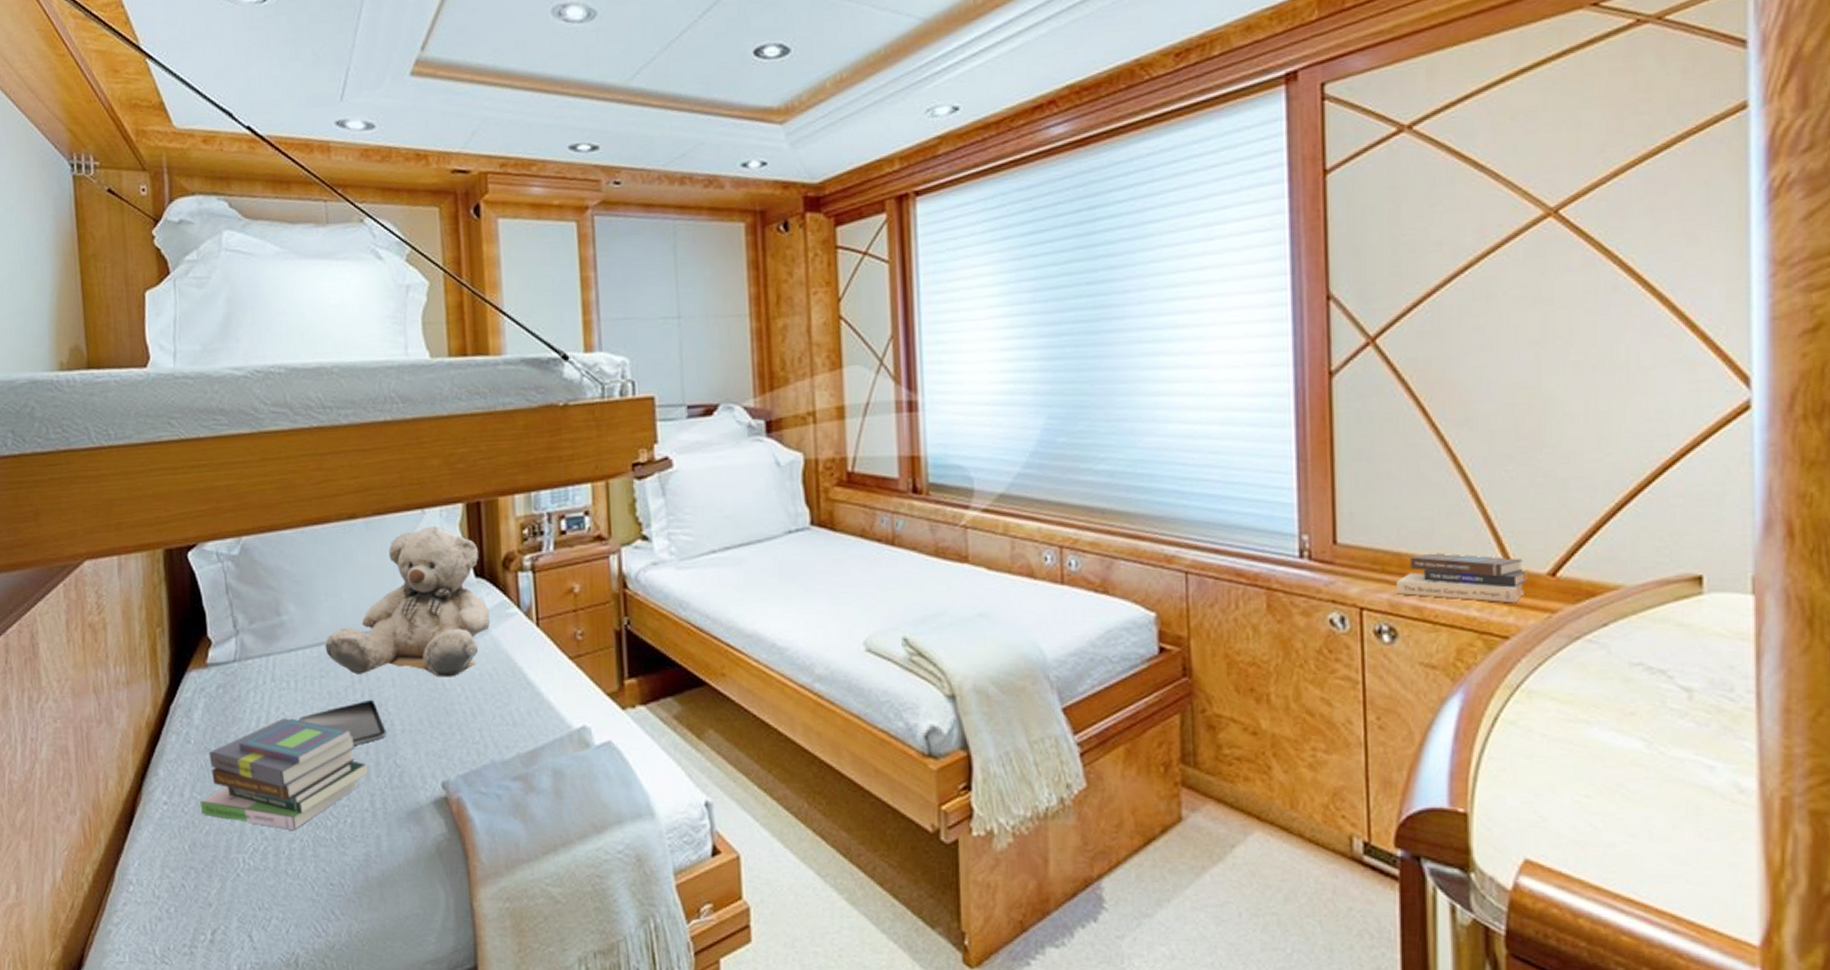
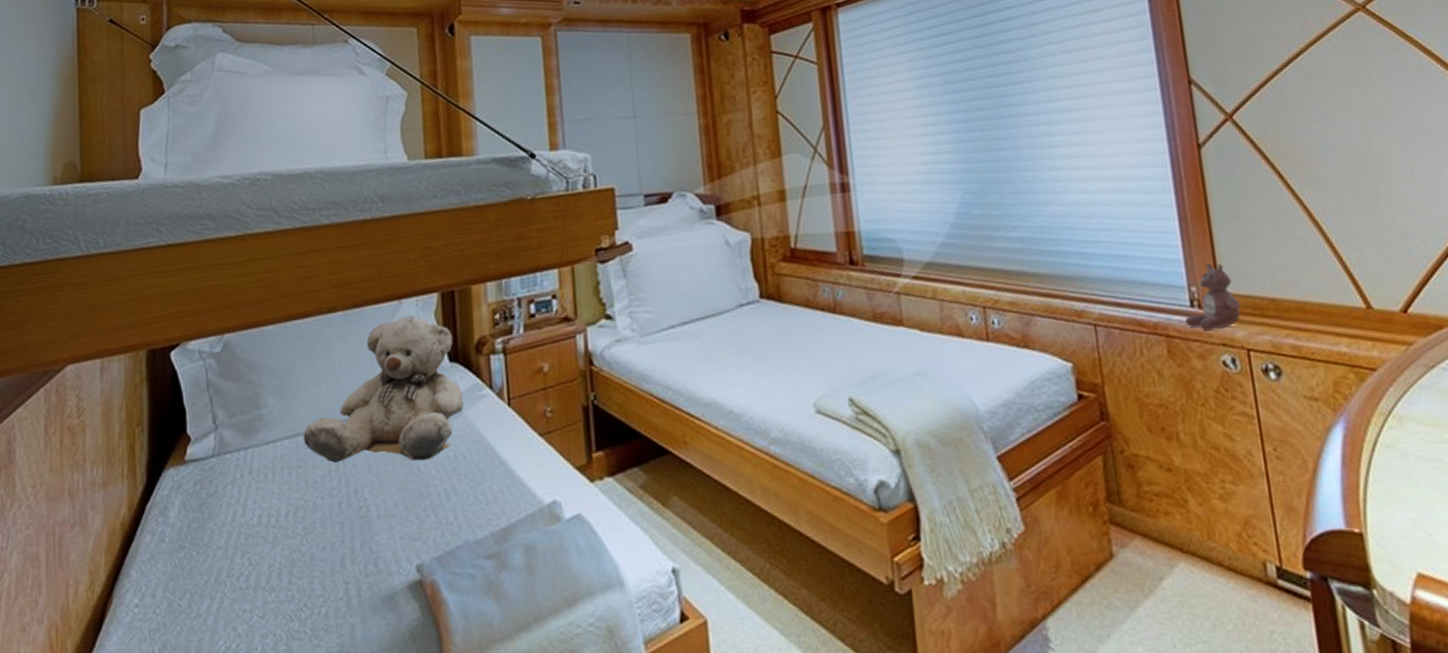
books: present [199,718,368,831] -> none [172,510,343,626]
tablet: present [299,699,387,745] -> none [275,486,362,534]
stuffed animal: none [1291,508,1358,584] -> present [1184,262,1241,330]
books: present [1397,552,1529,604] -> none [1275,296,1386,339]

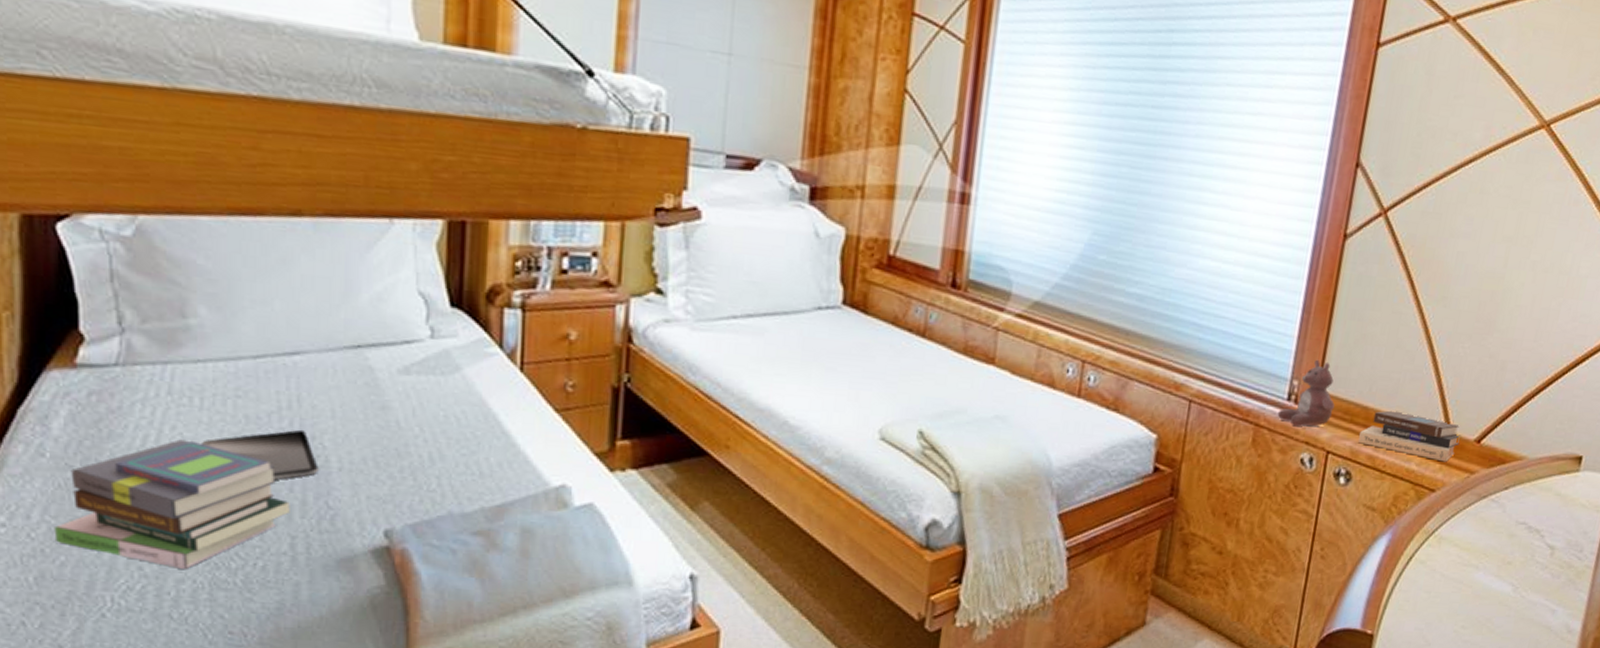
books: none [172,510,343,626] -> present [53,439,290,570]
tablet: none [275,486,362,534] -> present [202,429,319,480]
teddy bear: present [303,315,464,463] -> none [245,240,465,416]
books: none [1275,296,1386,339] -> present [1358,410,1462,462]

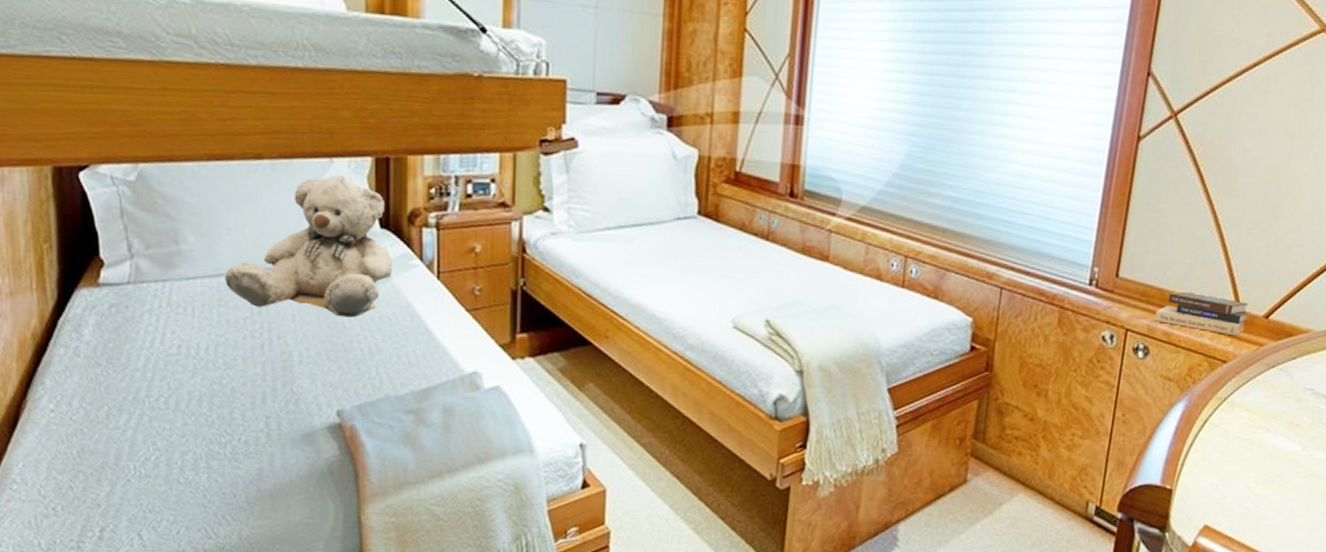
books: present [53,439,290,570] -> none [89,341,264,445]
tablet: present [202,429,319,480] -> none [195,331,284,372]
teddy bear: none [245,240,465,416] -> present [225,175,393,318]
stuffed animal: present [1277,359,1335,426] -> none [1080,248,1132,308]

